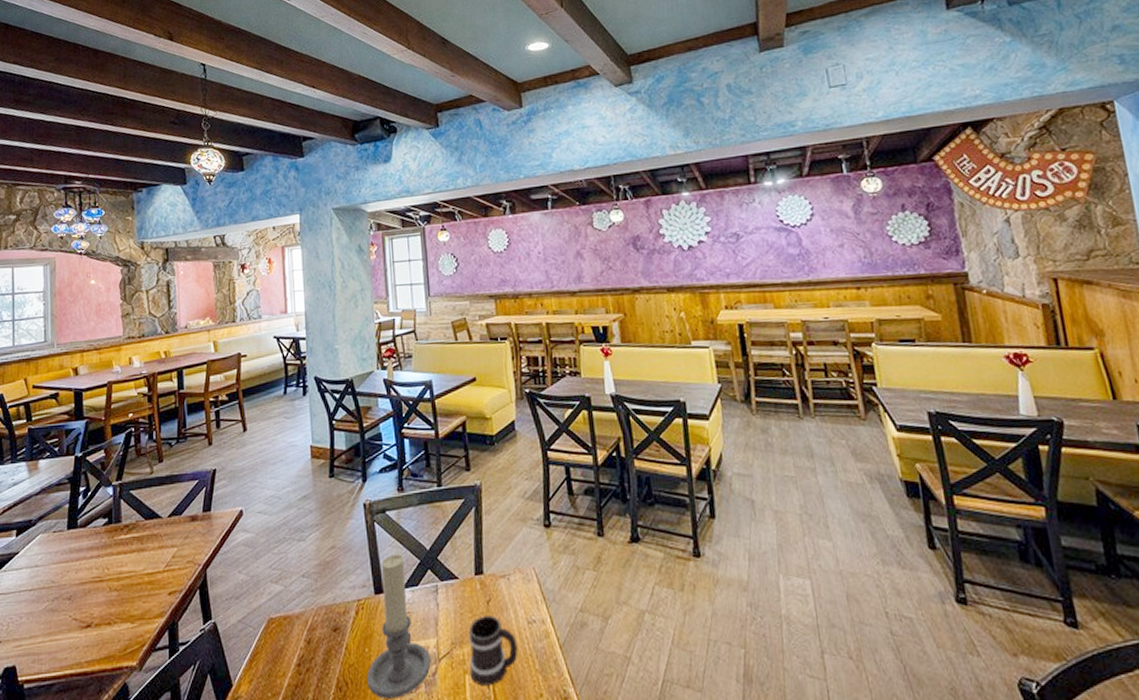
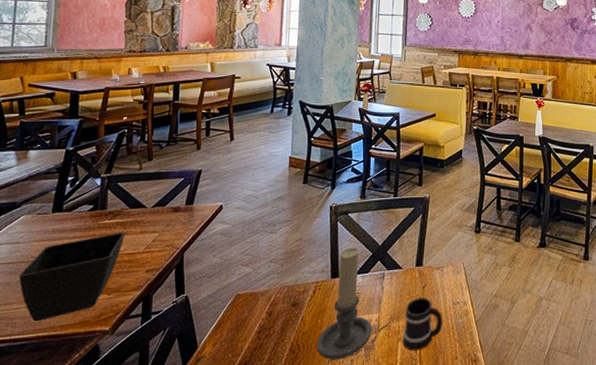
flower pot: none [40,548,143,657] -> present [18,232,126,322]

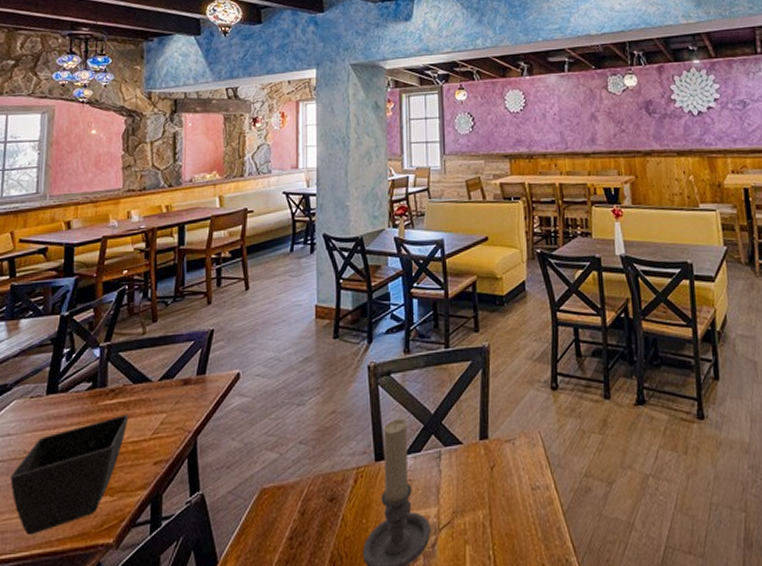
mug: present [402,298,443,351] -> none [470,482,521,557]

